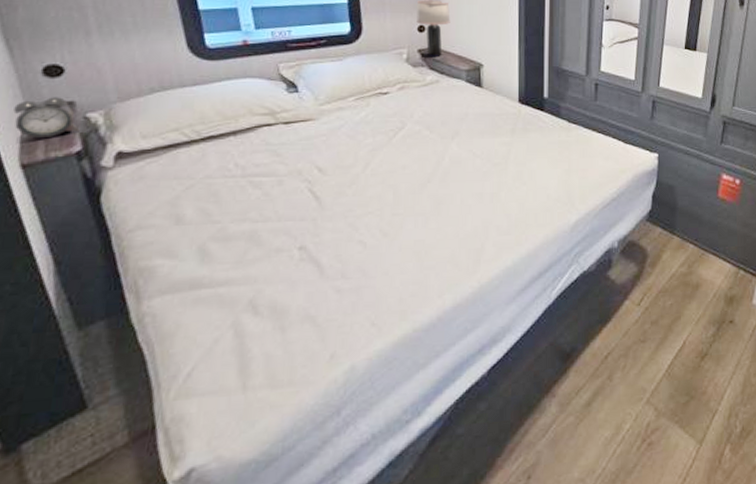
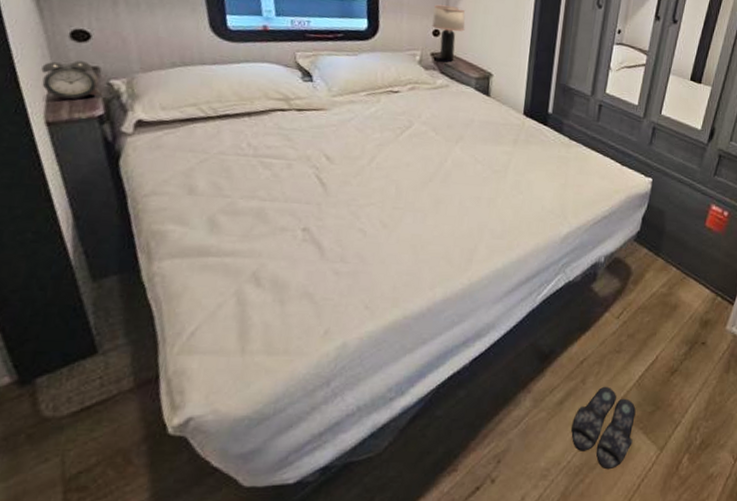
slippers: none [603,380,671,472] -> present [571,386,636,470]

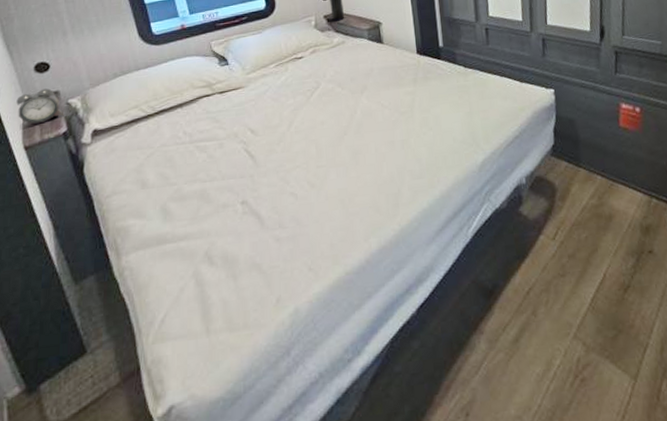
slippers: present [571,386,636,470] -> none [534,315,603,409]

